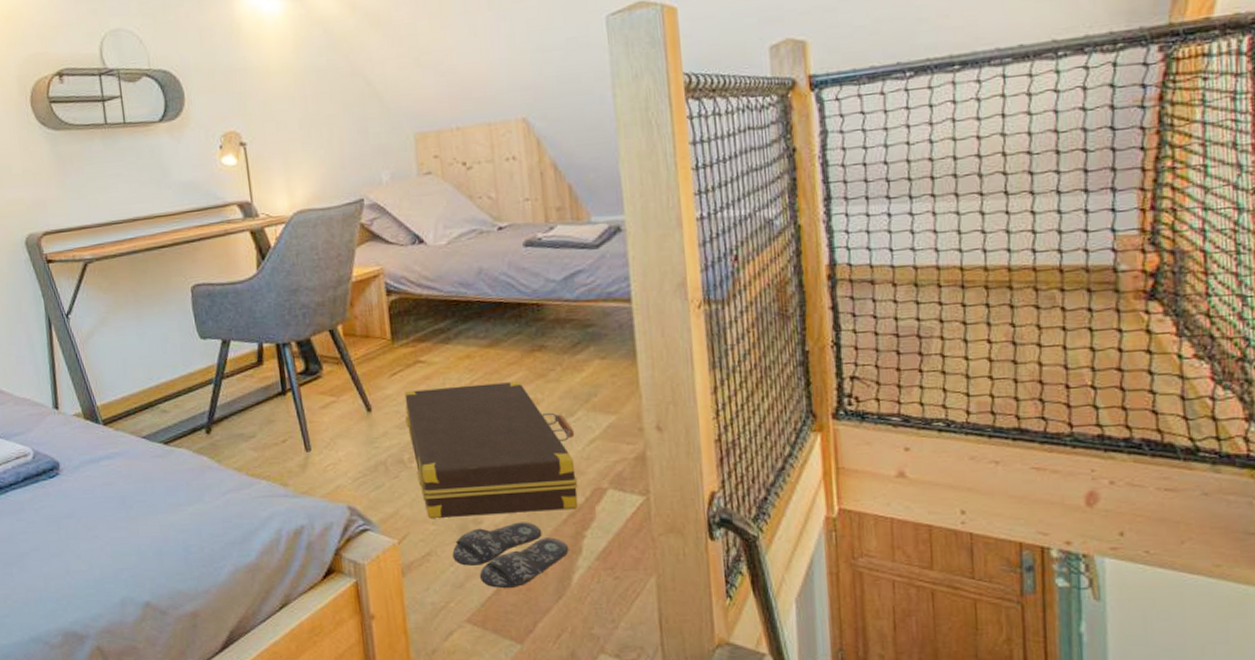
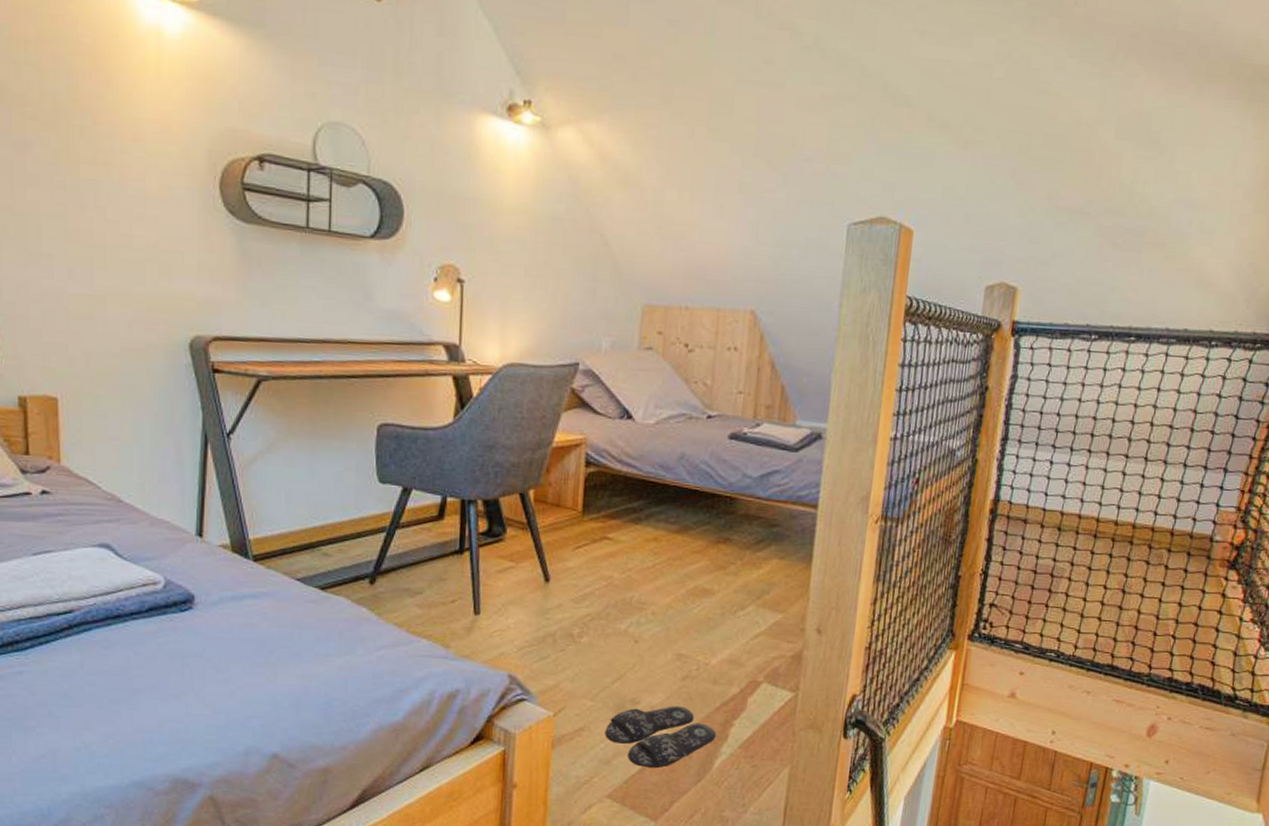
suitcase: present [404,381,579,518] -> none [582,566,743,698]

